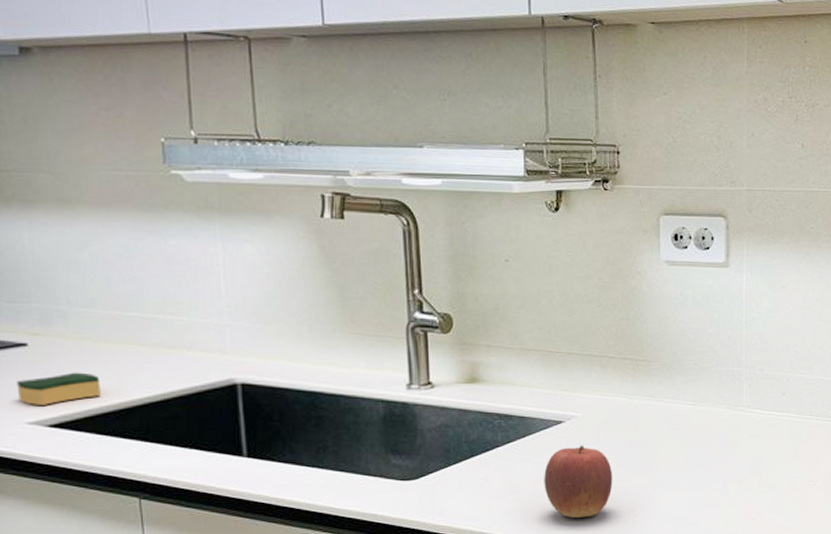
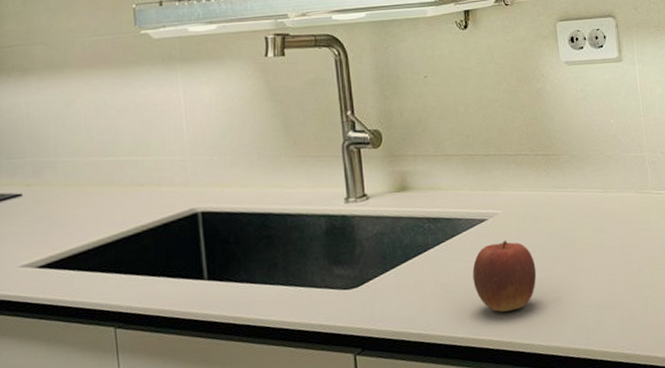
sponge: present [17,372,101,405] -> none [12,215,82,249]

